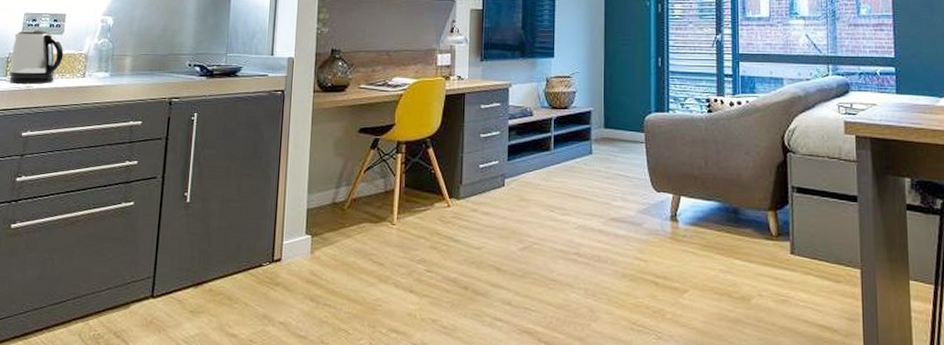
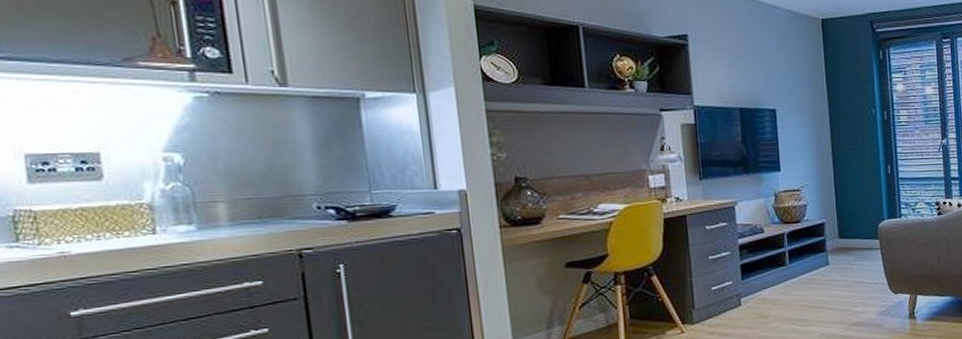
kettle: present [9,29,64,84] -> none [17,175,113,251]

